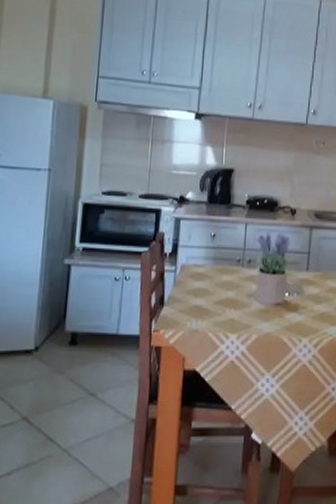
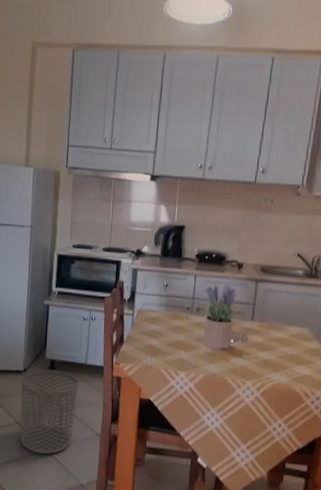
waste bin: none [28,345,107,456] -> present [20,370,78,455]

